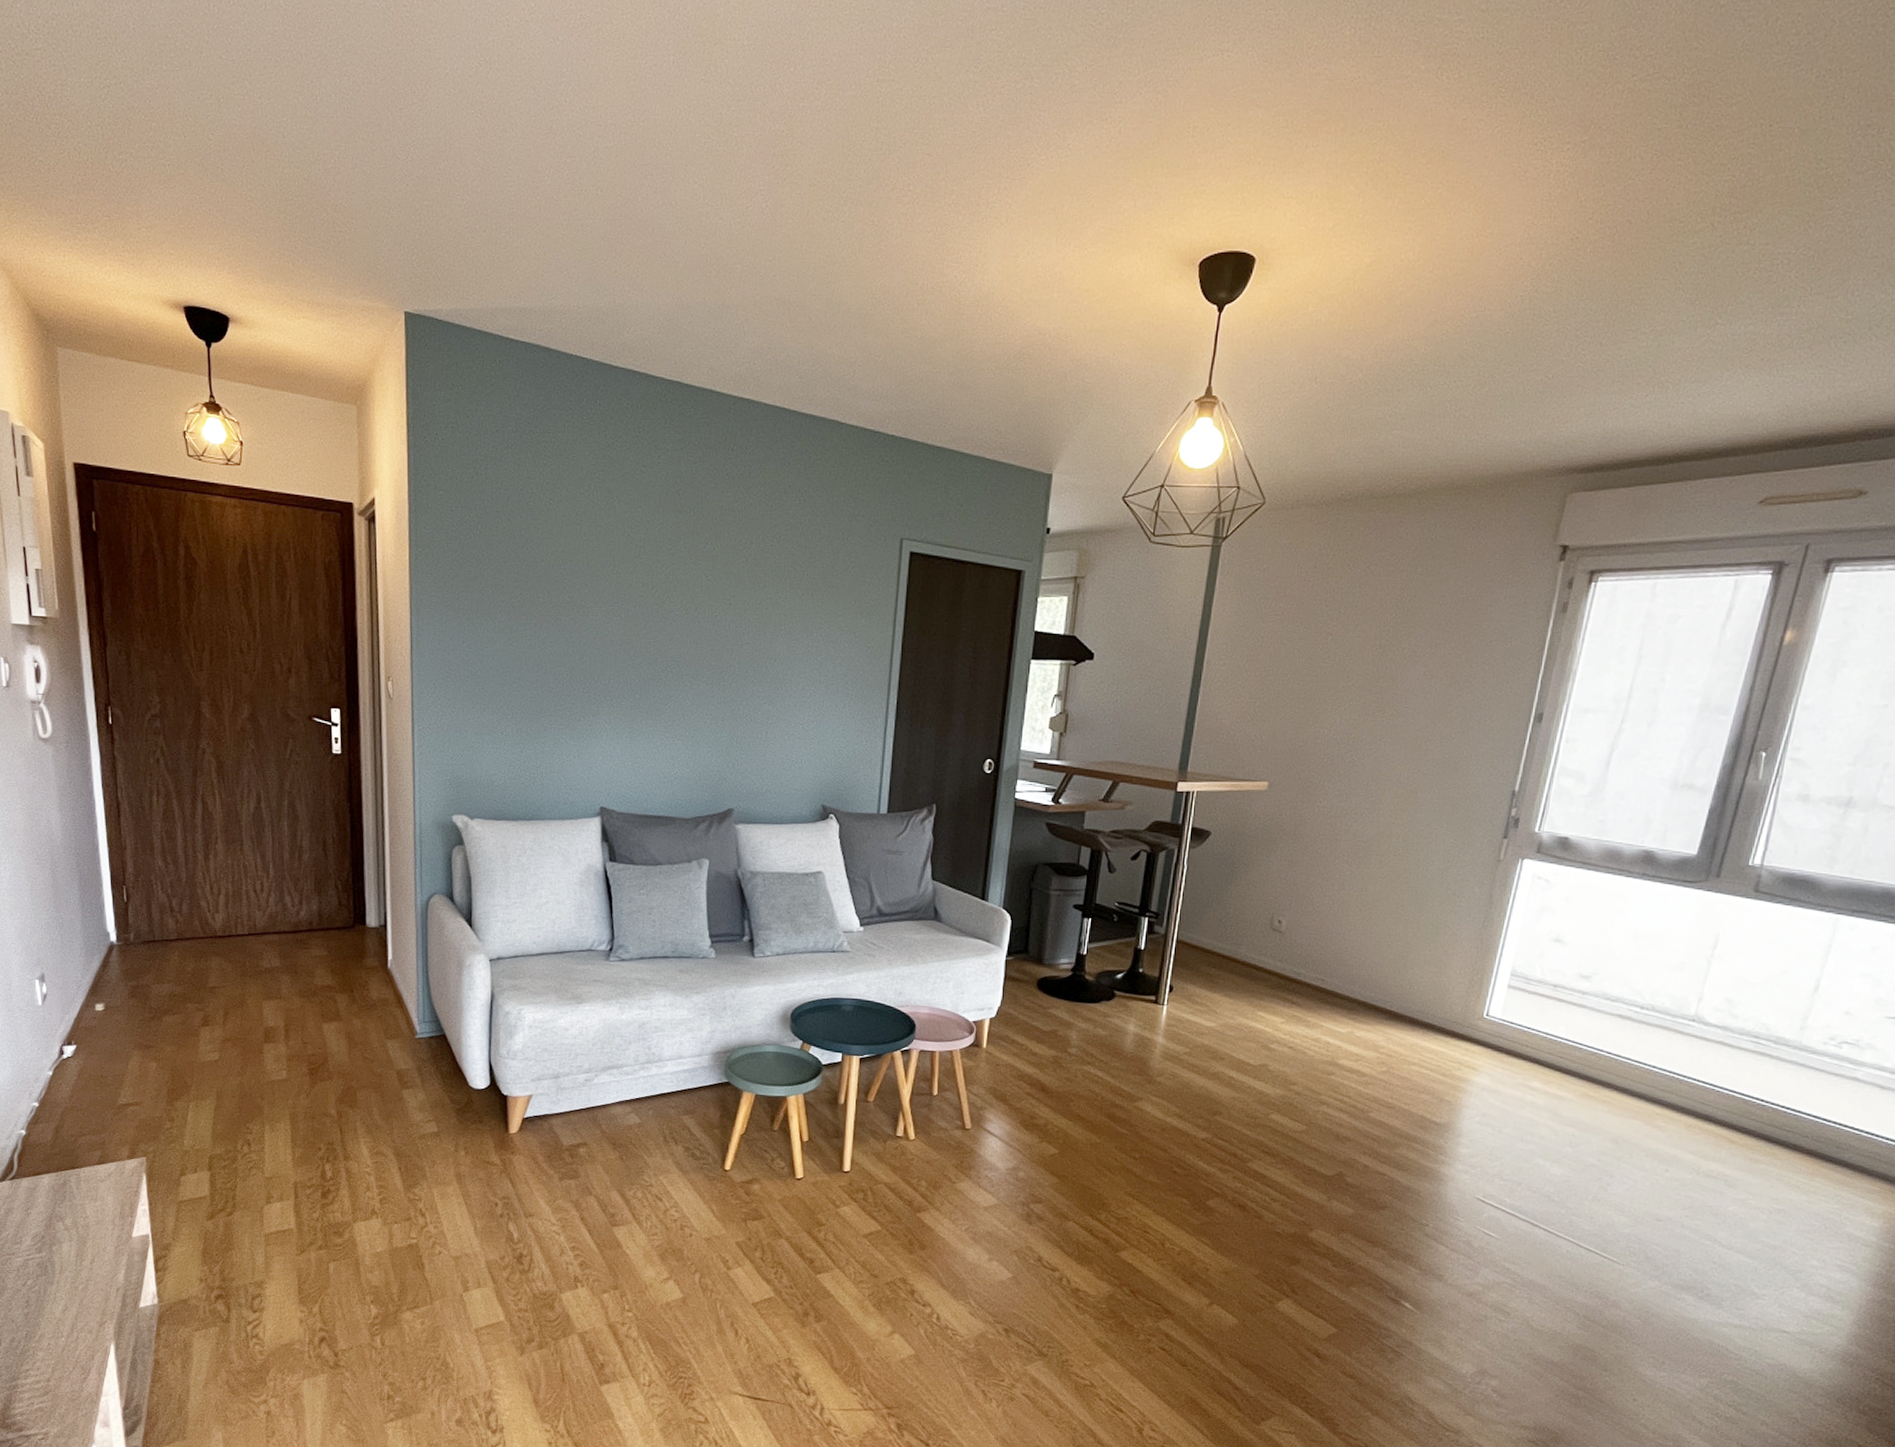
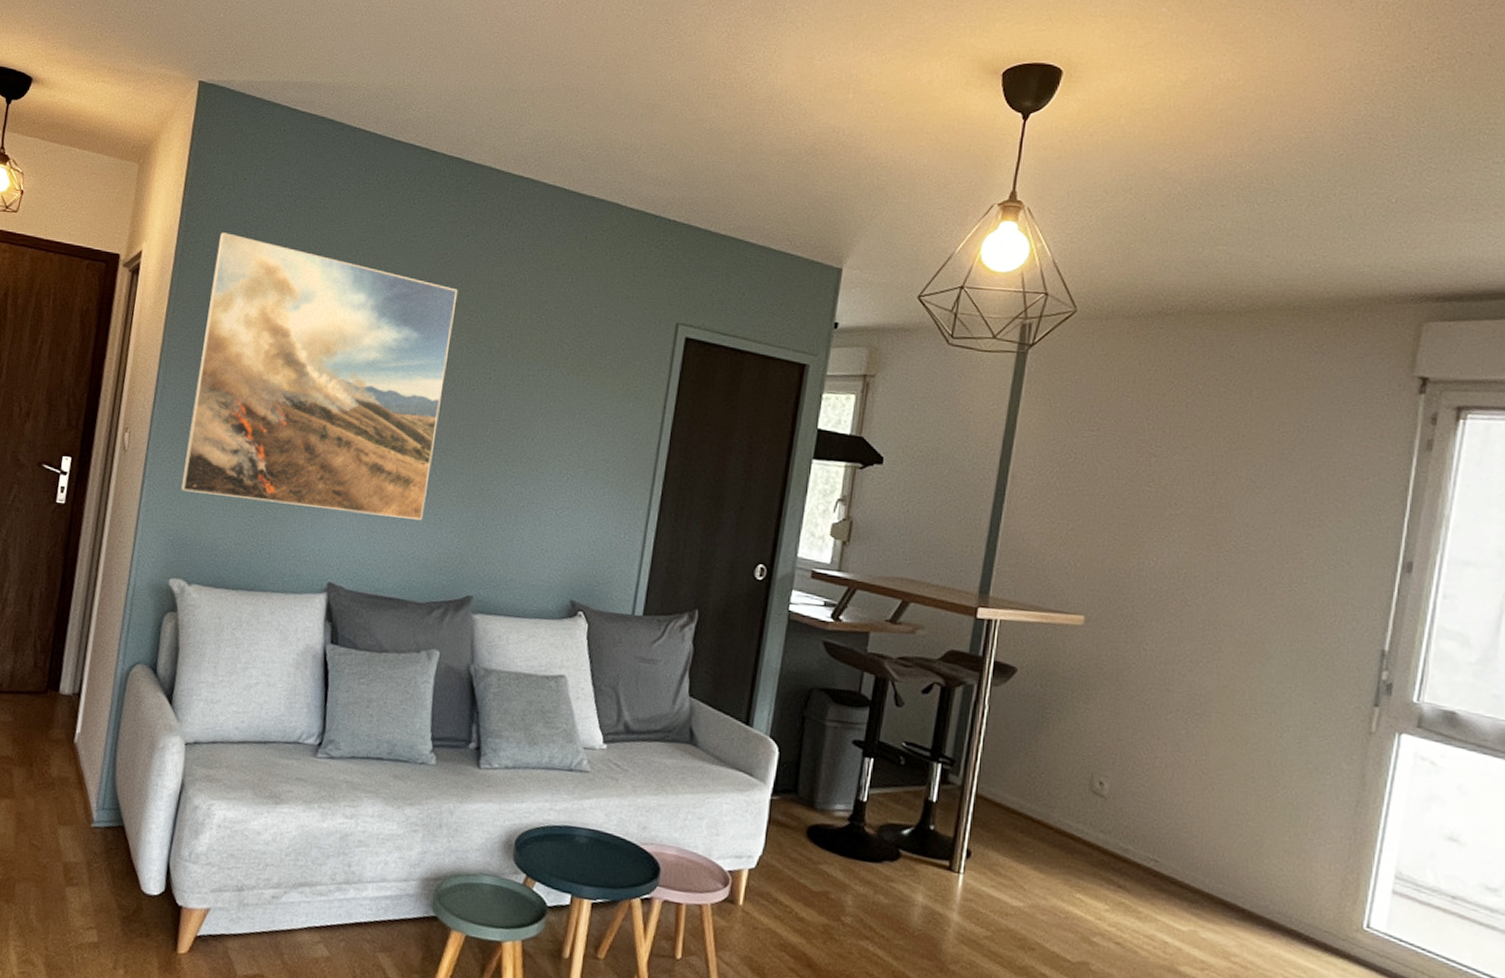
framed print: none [450,474,692,743] -> present [181,232,458,520]

